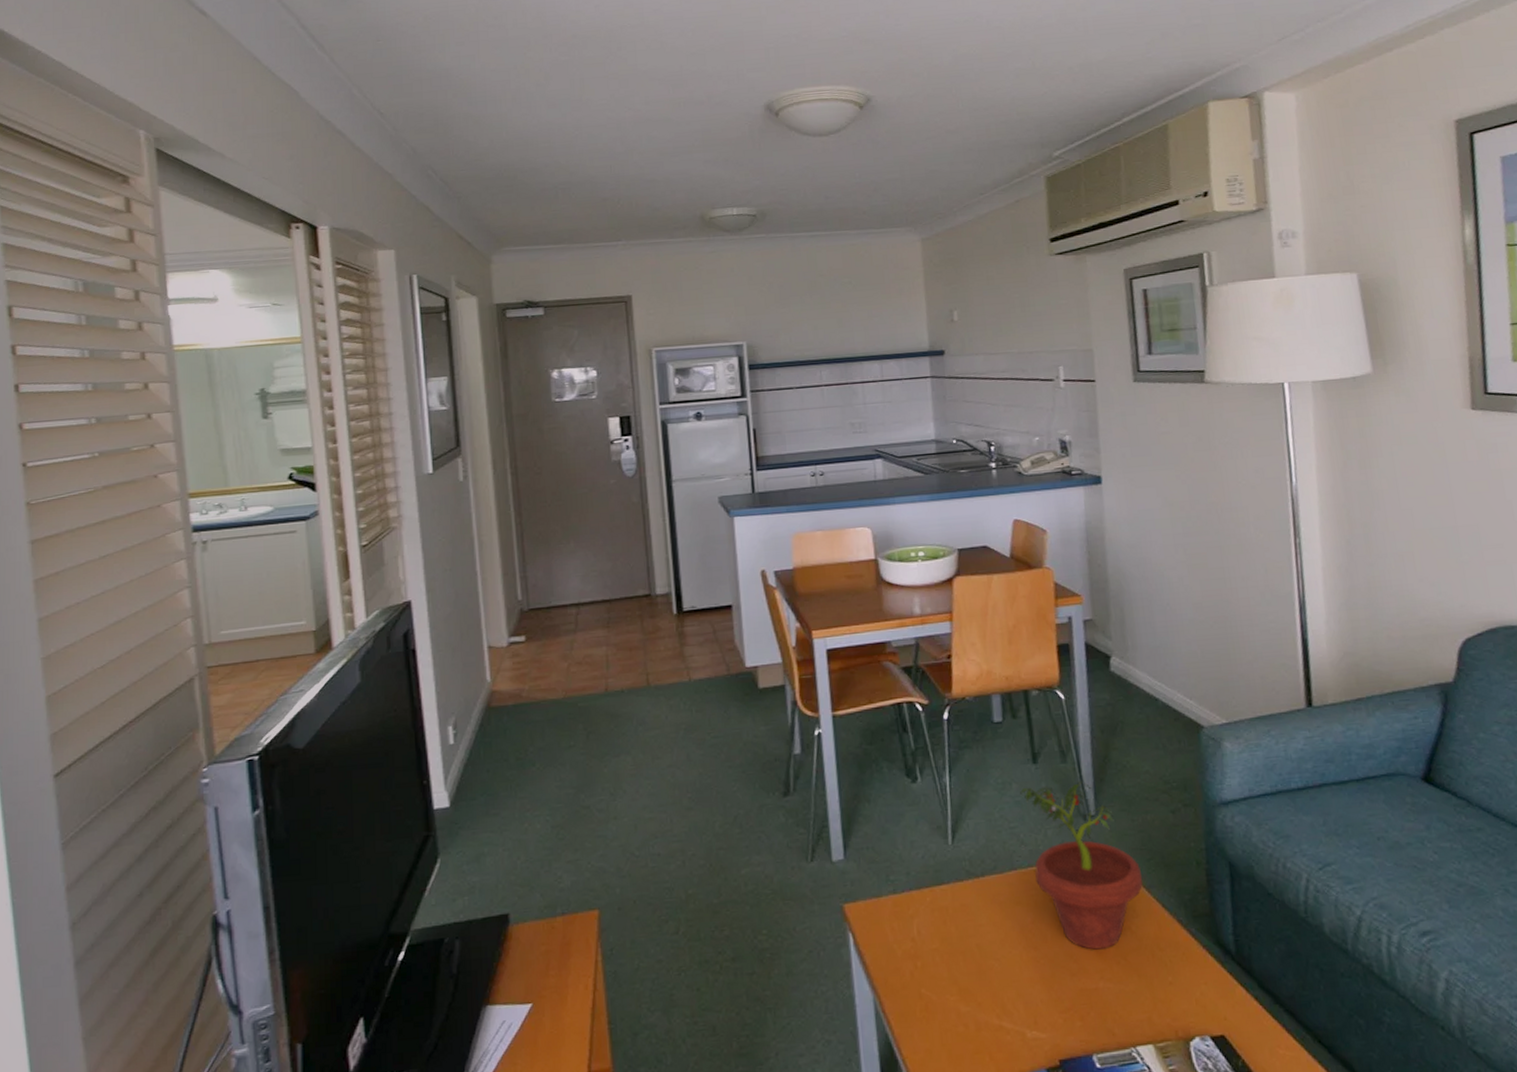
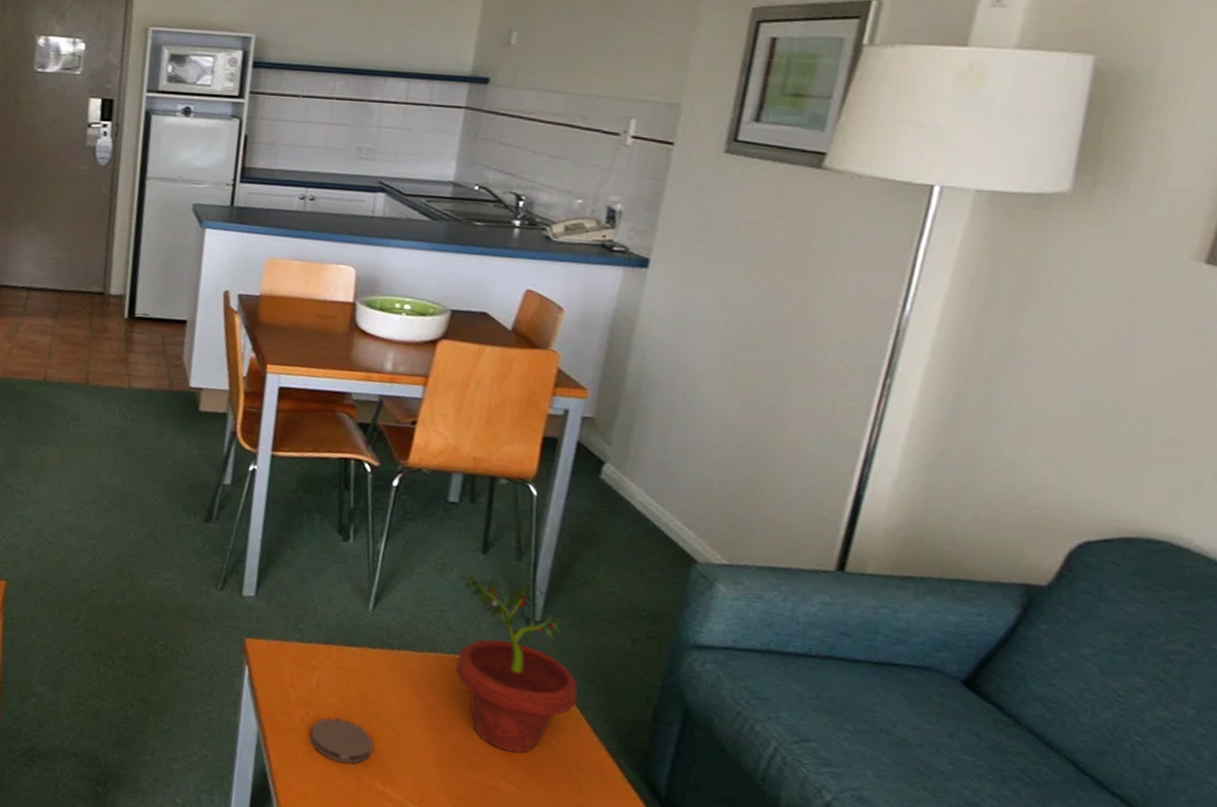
coaster: none [922,961,982,1008] -> present [310,717,374,765]

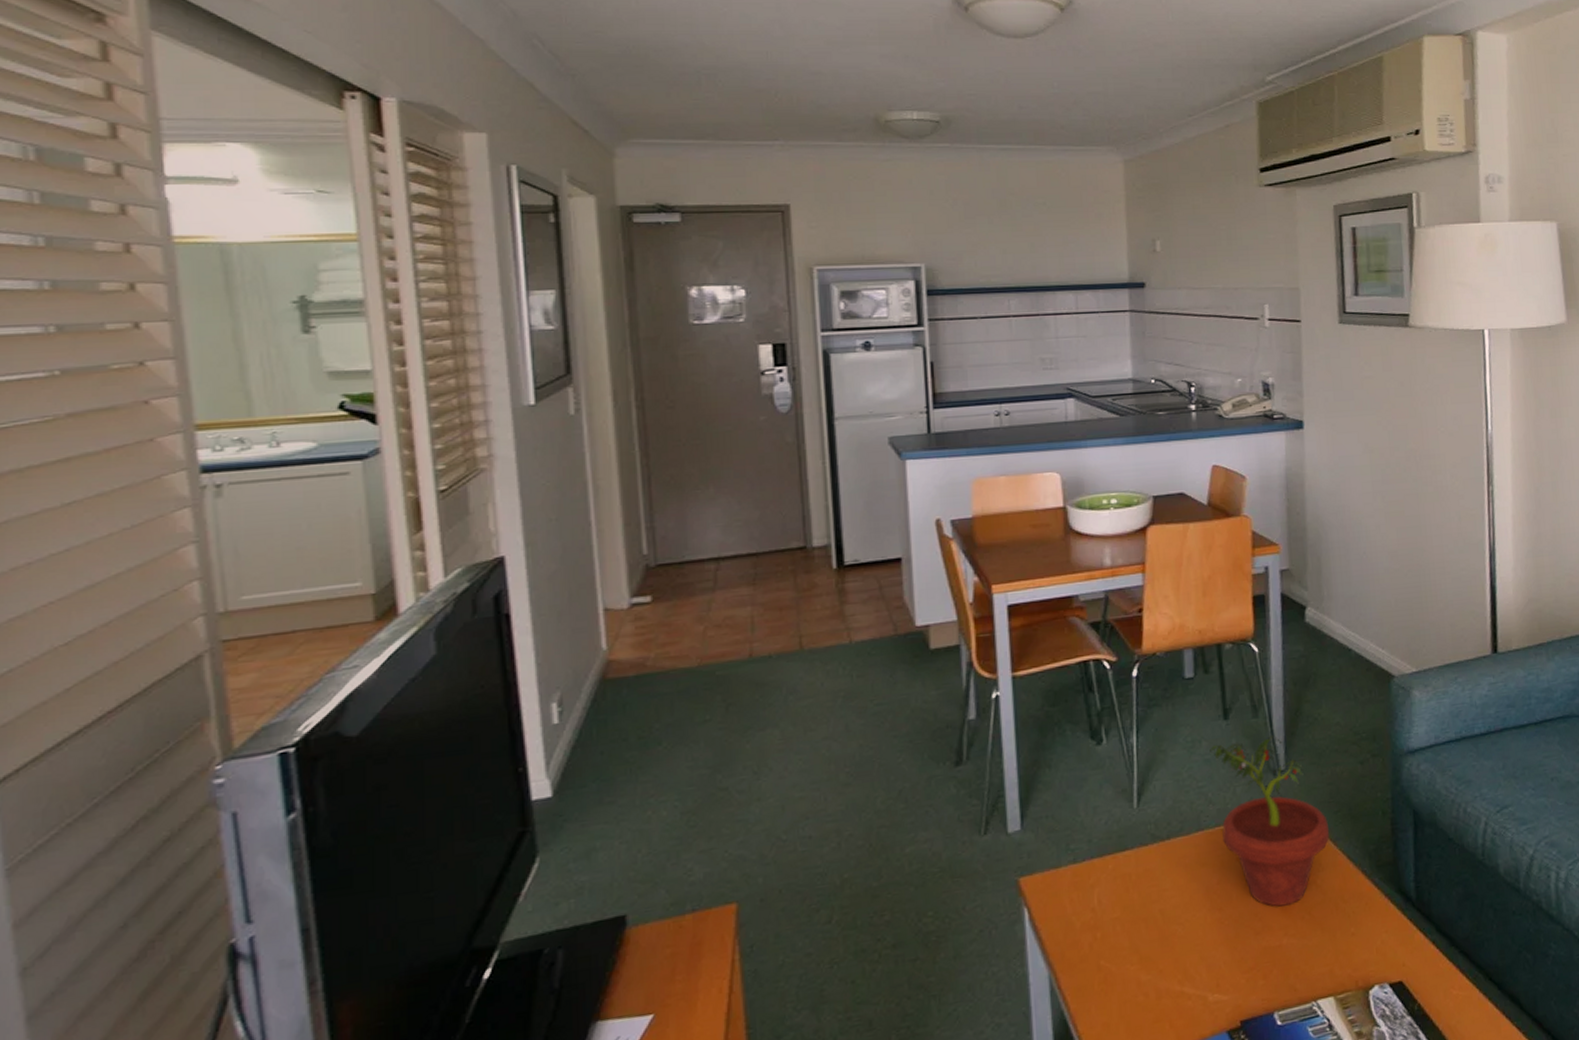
coaster: present [310,717,374,765] -> none [1101,929,1164,978]

